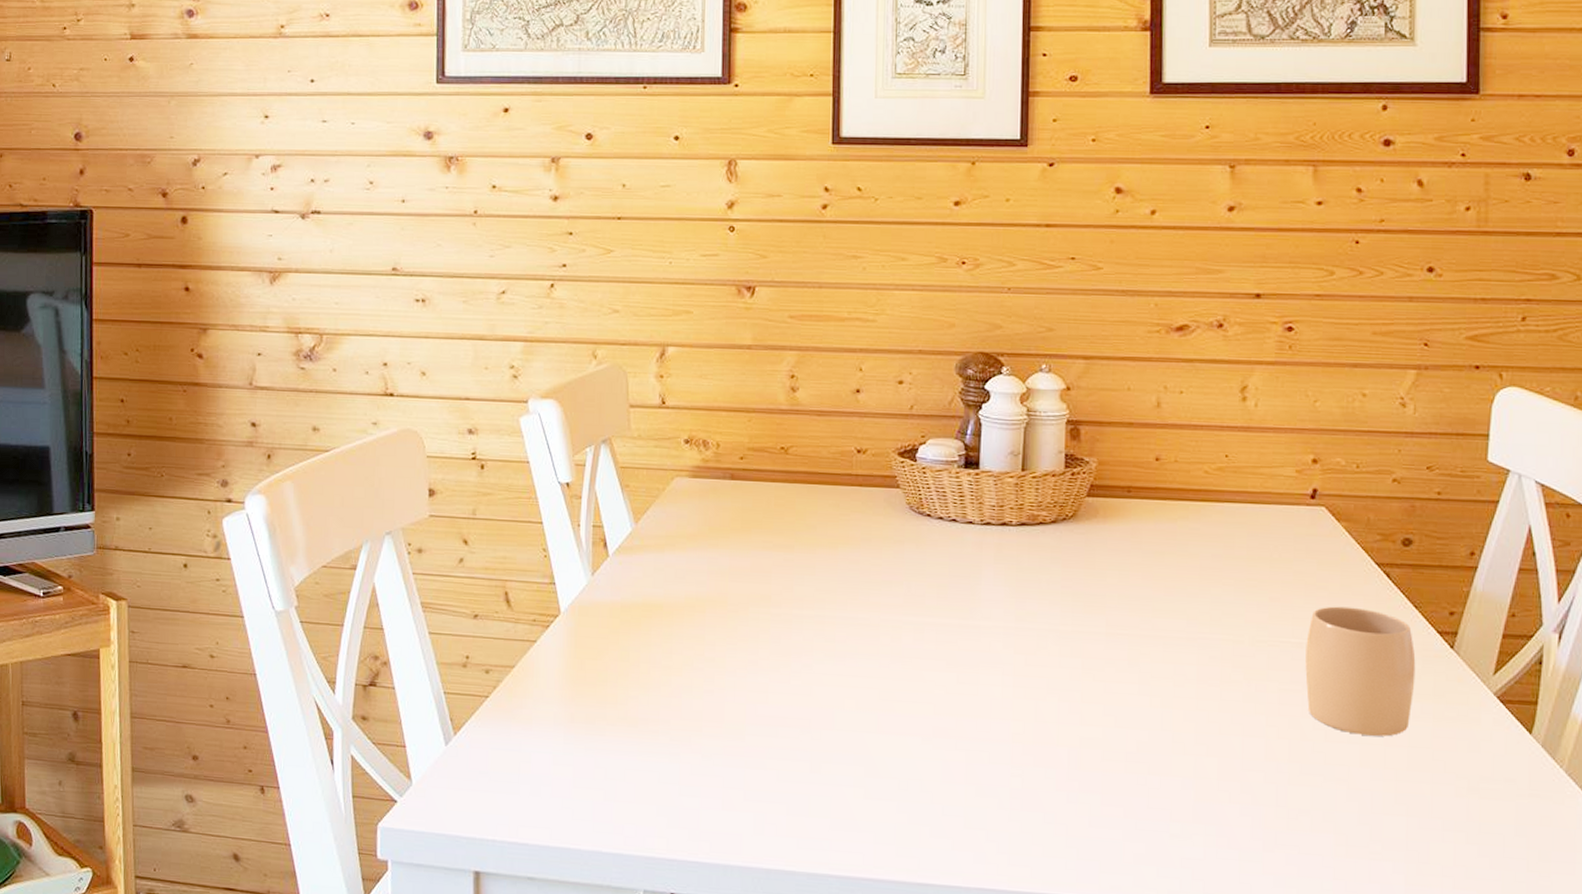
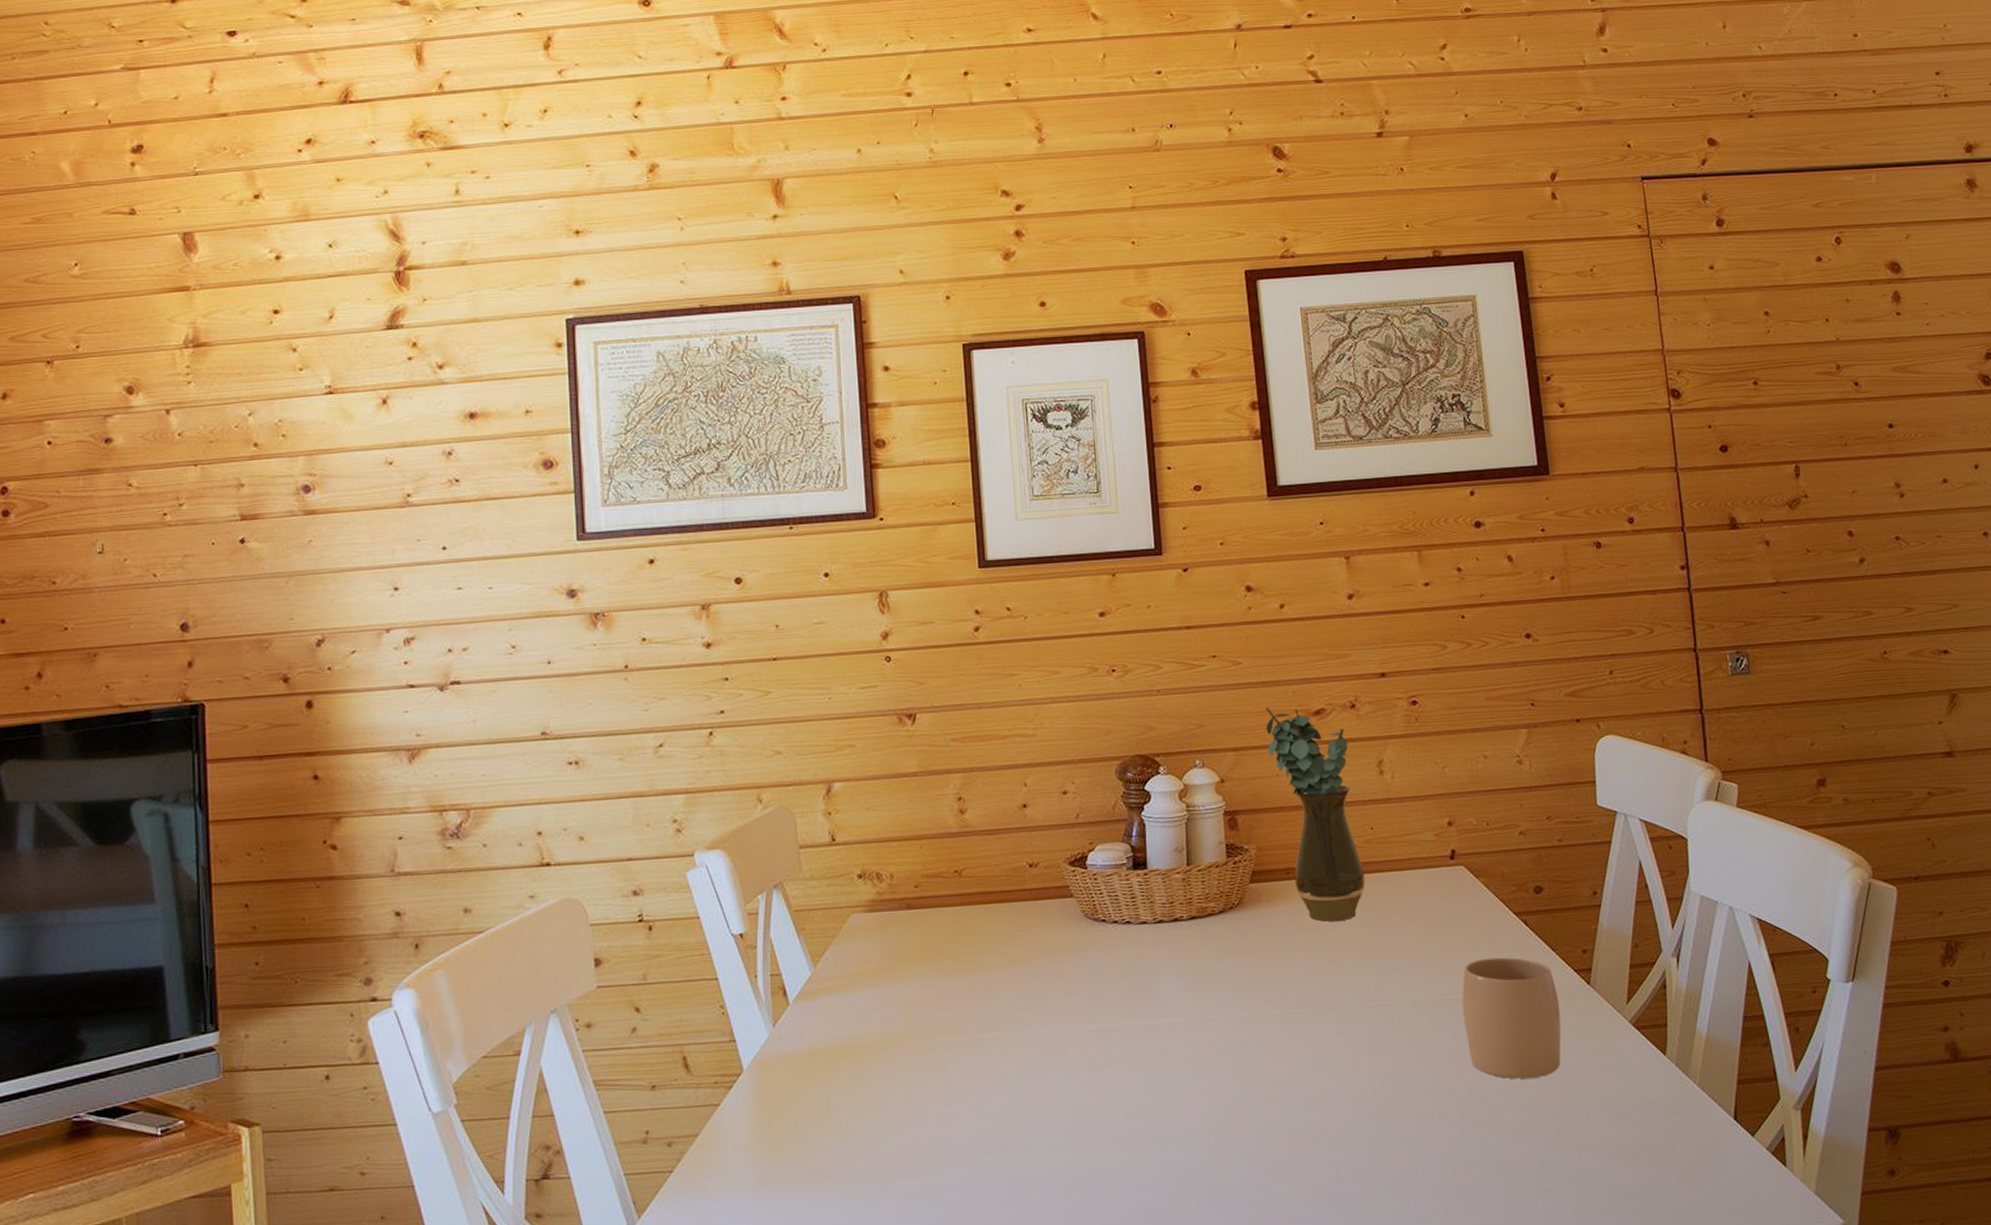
vase: none [1121,317,1213,547] -> present [1266,707,1365,922]

